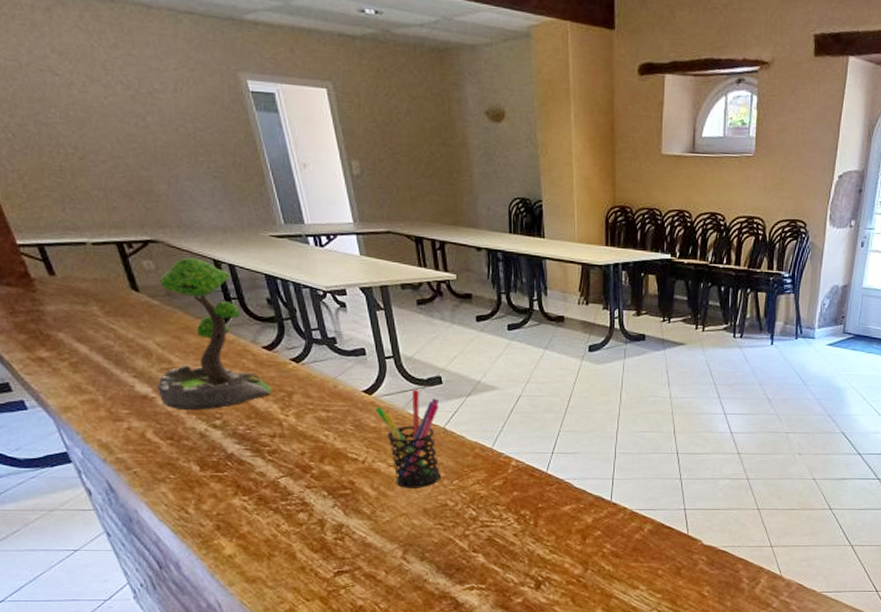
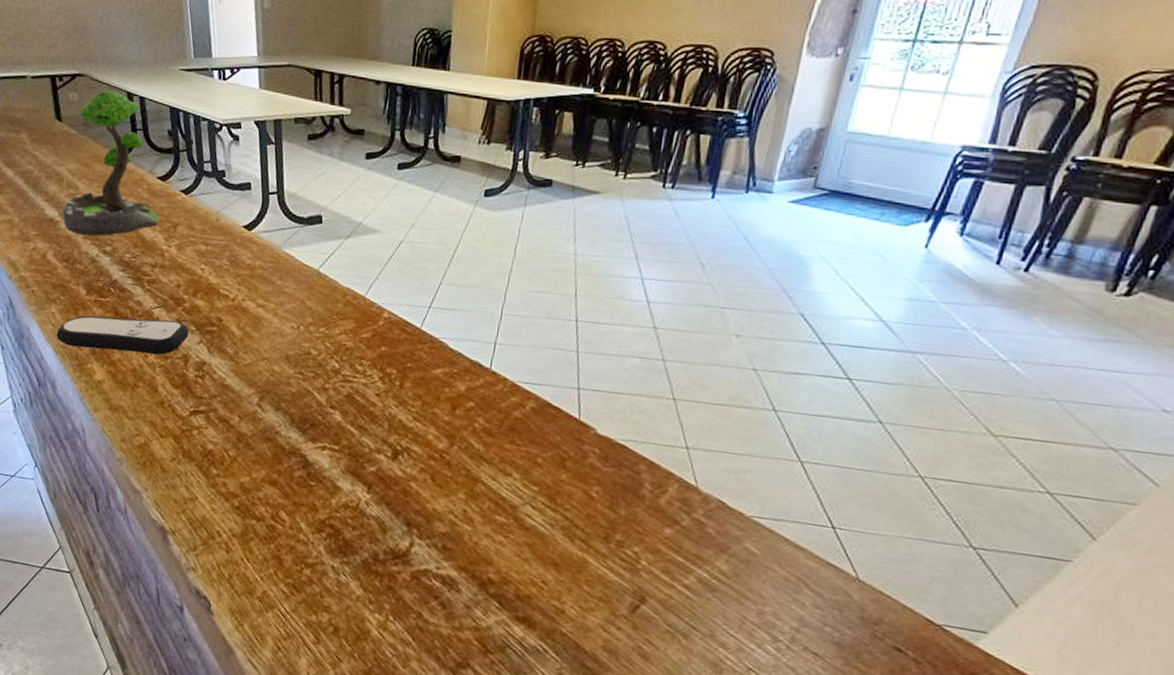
remote control: none [172,487,321,525] -> present [56,315,189,355]
pen holder: present [375,390,442,488] -> none [252,228,317,333]

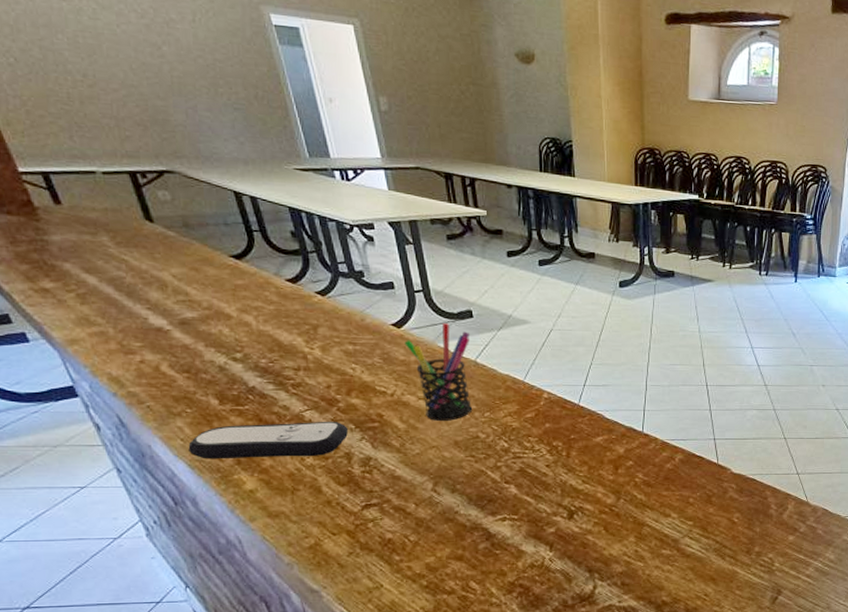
plant: present [62,90,161,236] -> none [172,189,297,343]
pen holder: none [252,228,317,333] -> present [404,323,473,421]

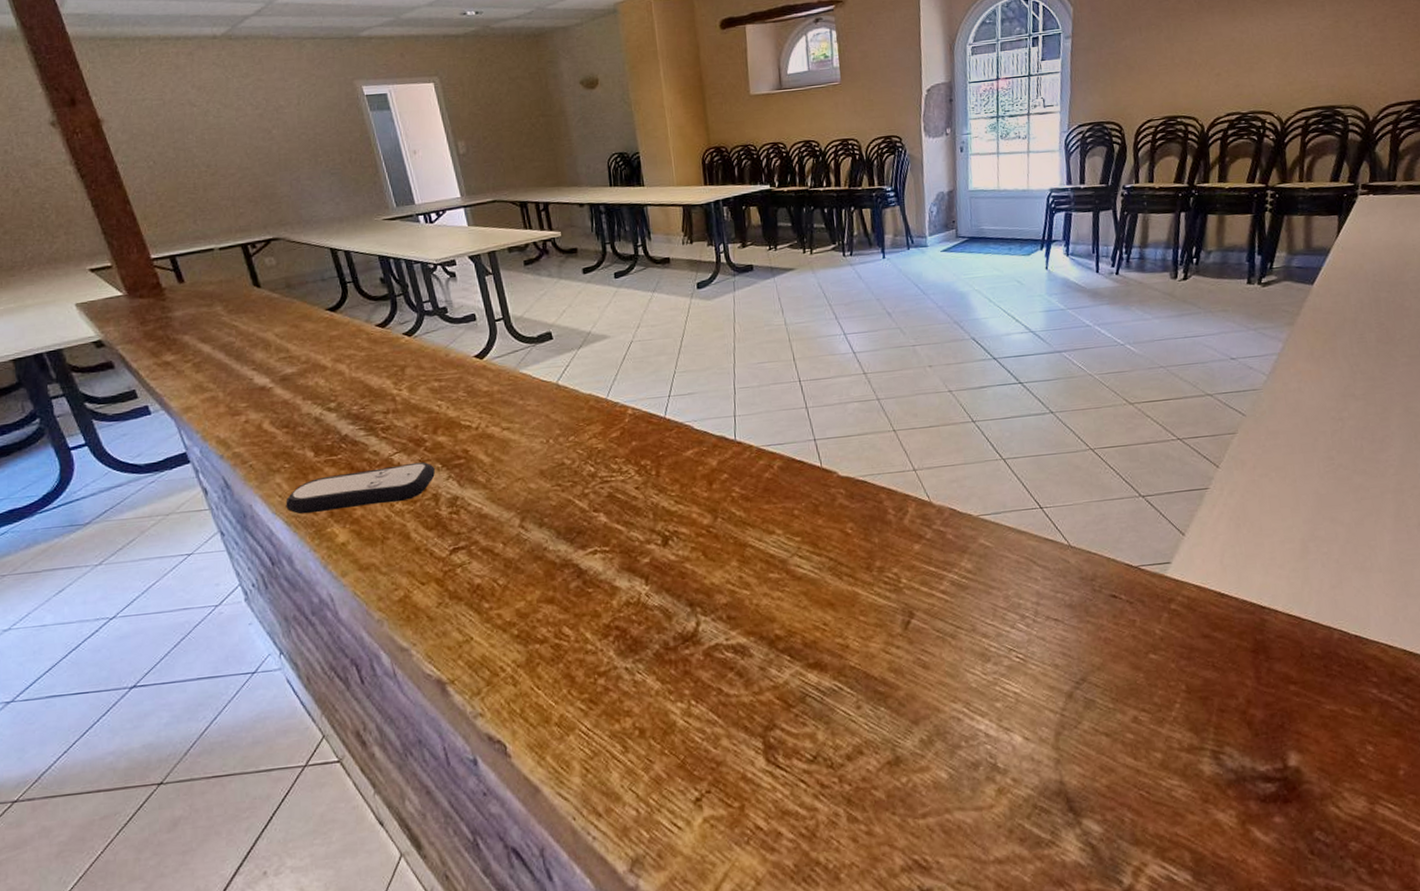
pen holder: present [404,323,473,421] -> none [487,348,557,451]

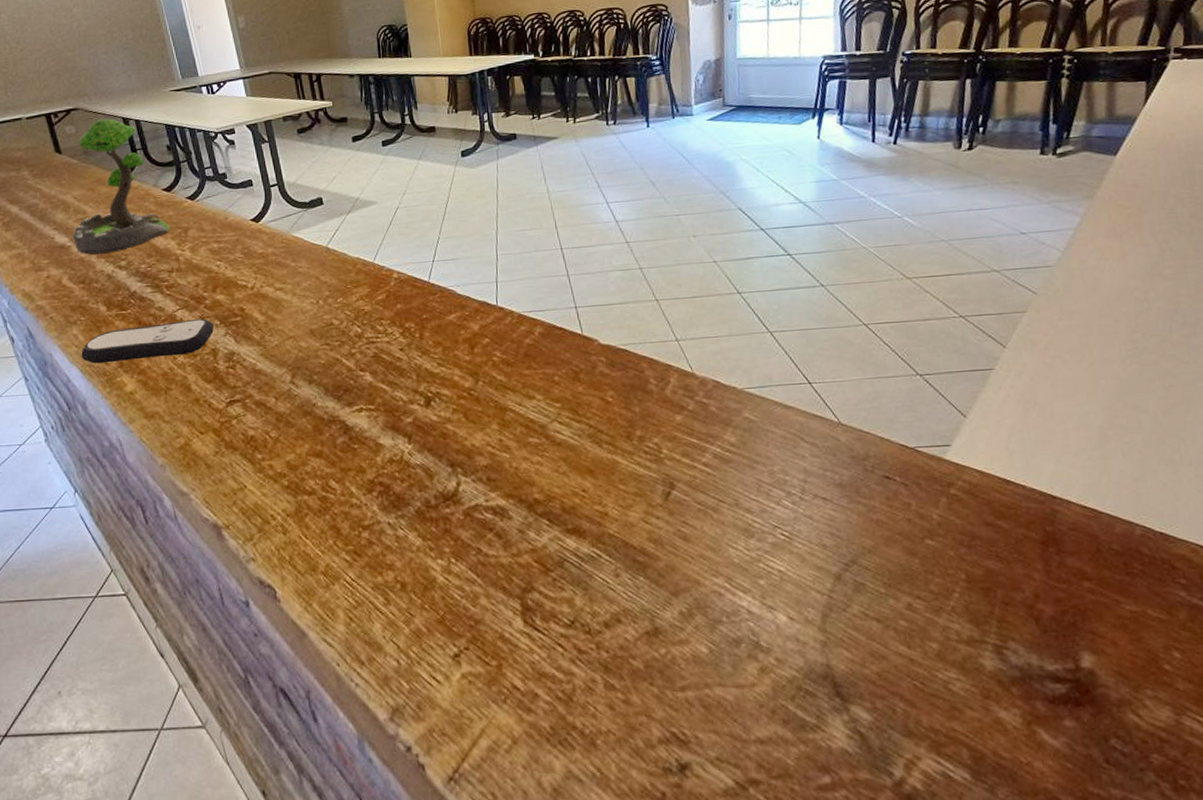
plant: none [274,249,386,397] -> present [72,118,171,255]

